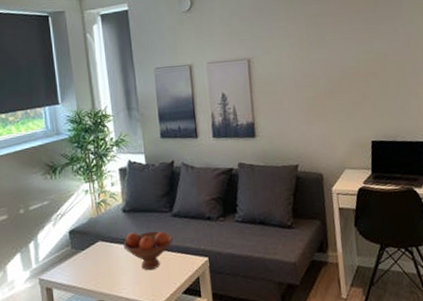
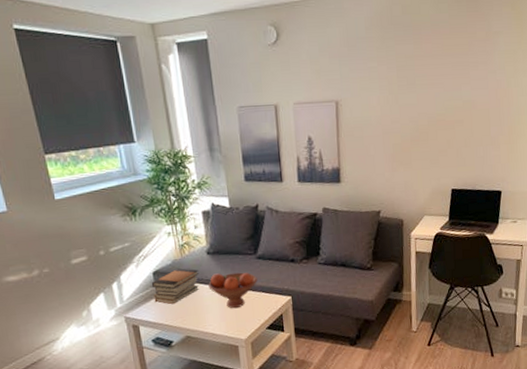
book stack: none [67,227,115,266] -> present [151,268,200,305]

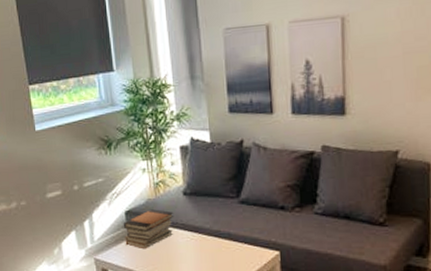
fruit bowl: present [208,272,258,309] -> none [183,217,240,260]

